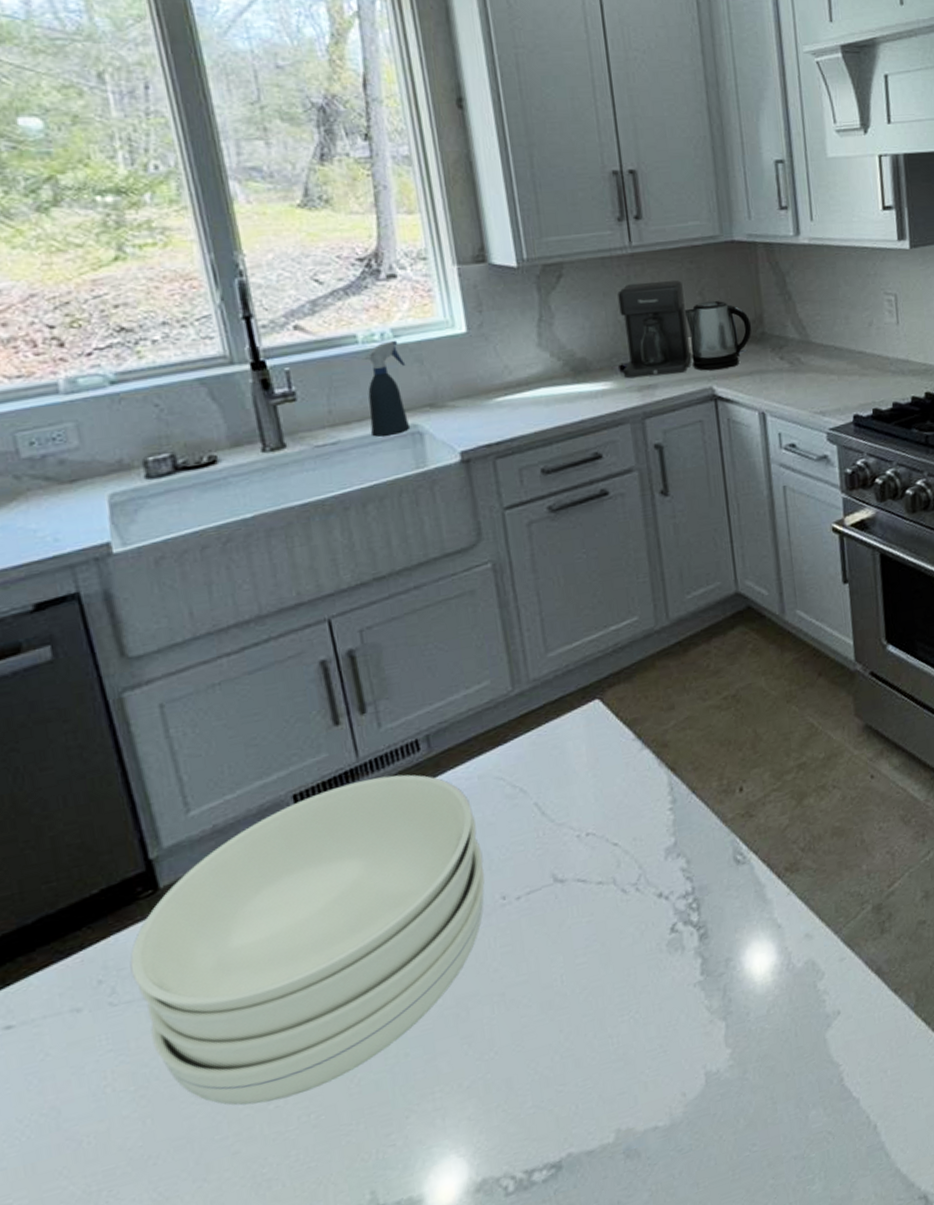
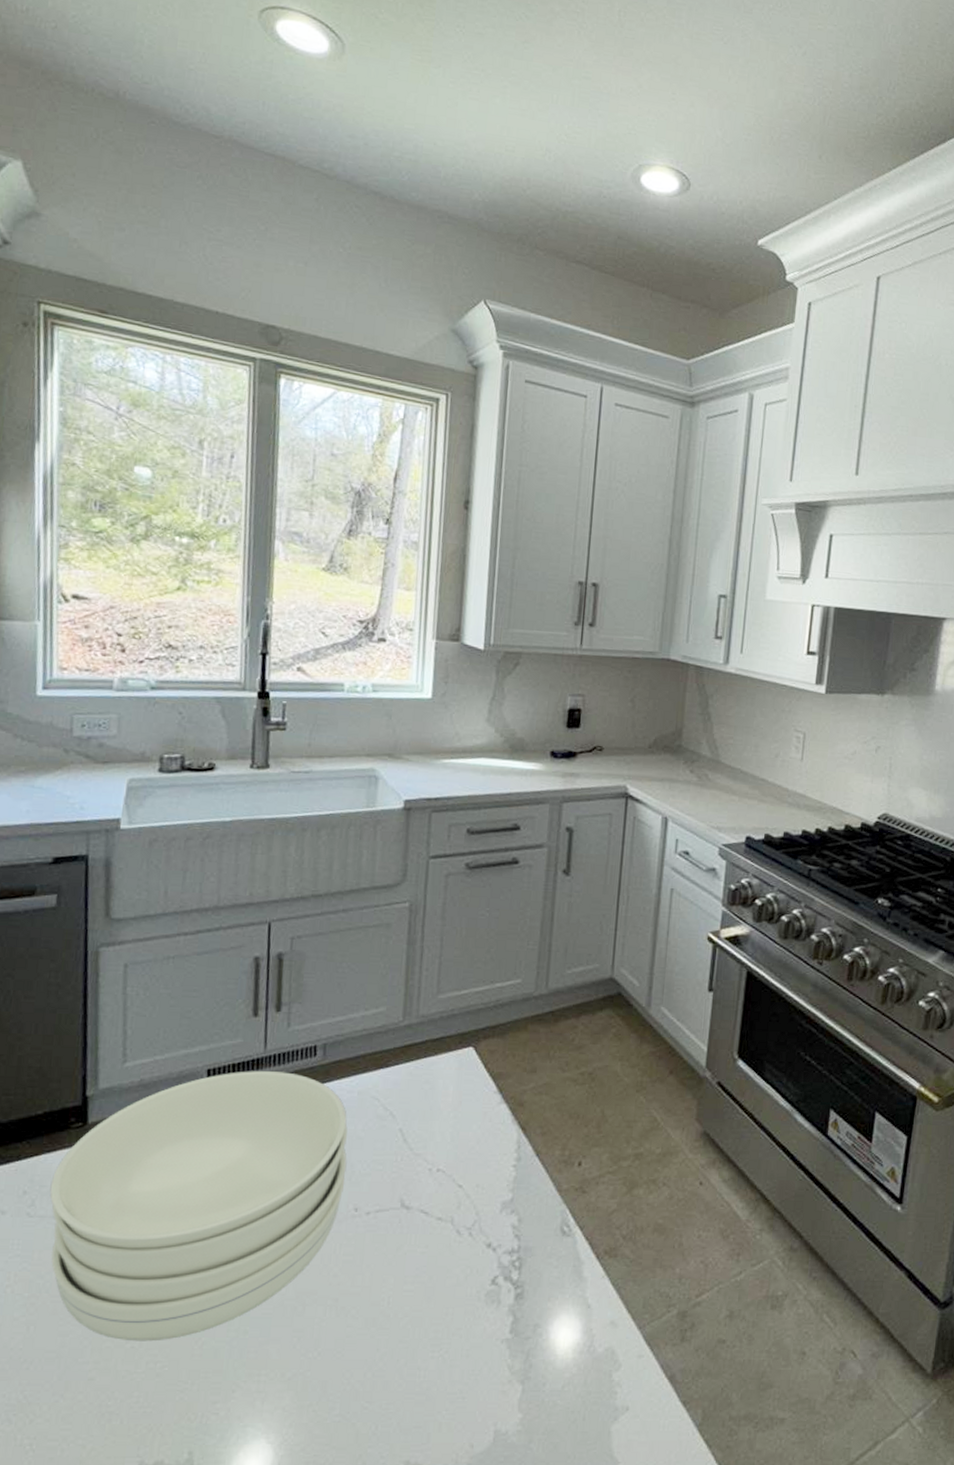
spray bottle: present [362,340,409,437] -> none [338,694,377,774]
coffee maker: present [617,280,692,379] -> none [553,681,618,769]
kettle: present [685,300,752,371] -> none [613,708,671,772]

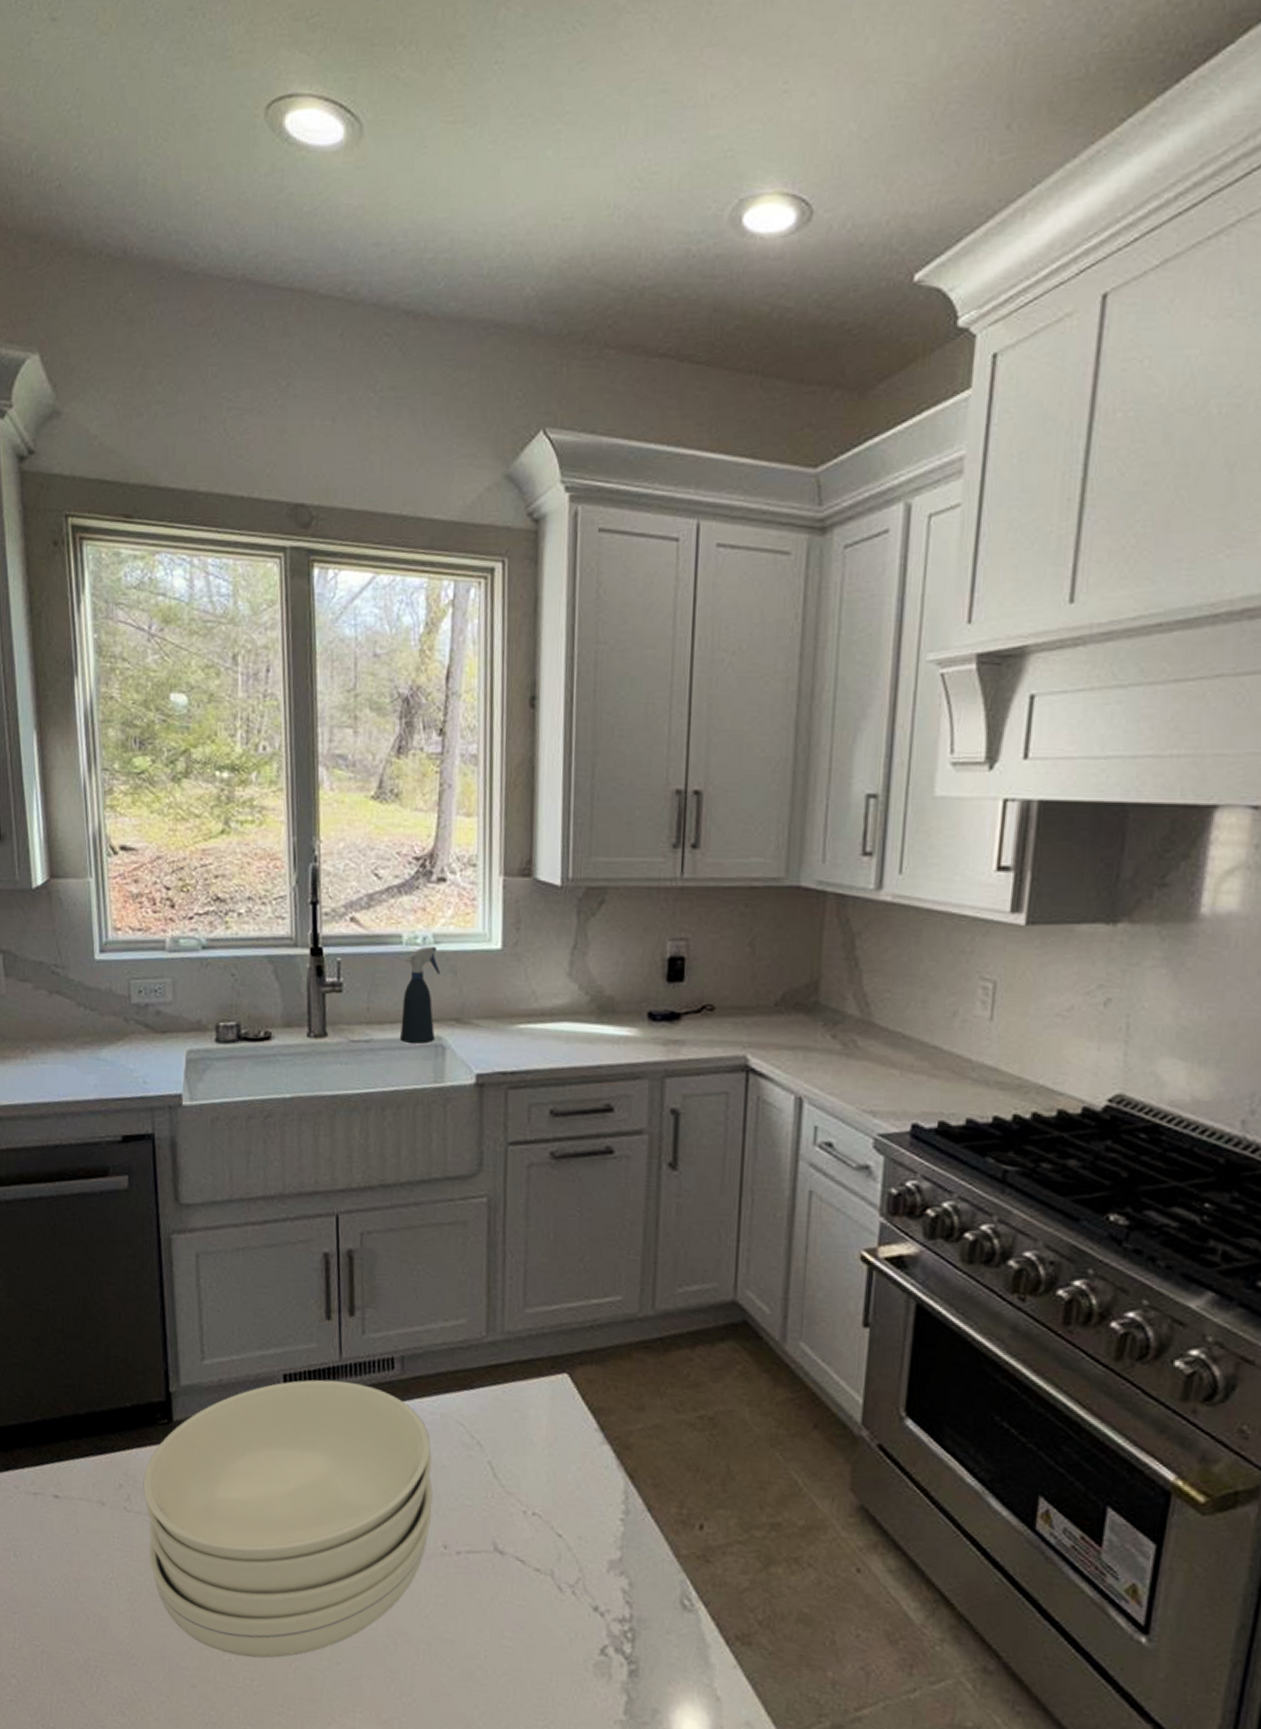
spray bottle: none [338,694,377,774] -> present [400,946,441,1044]

